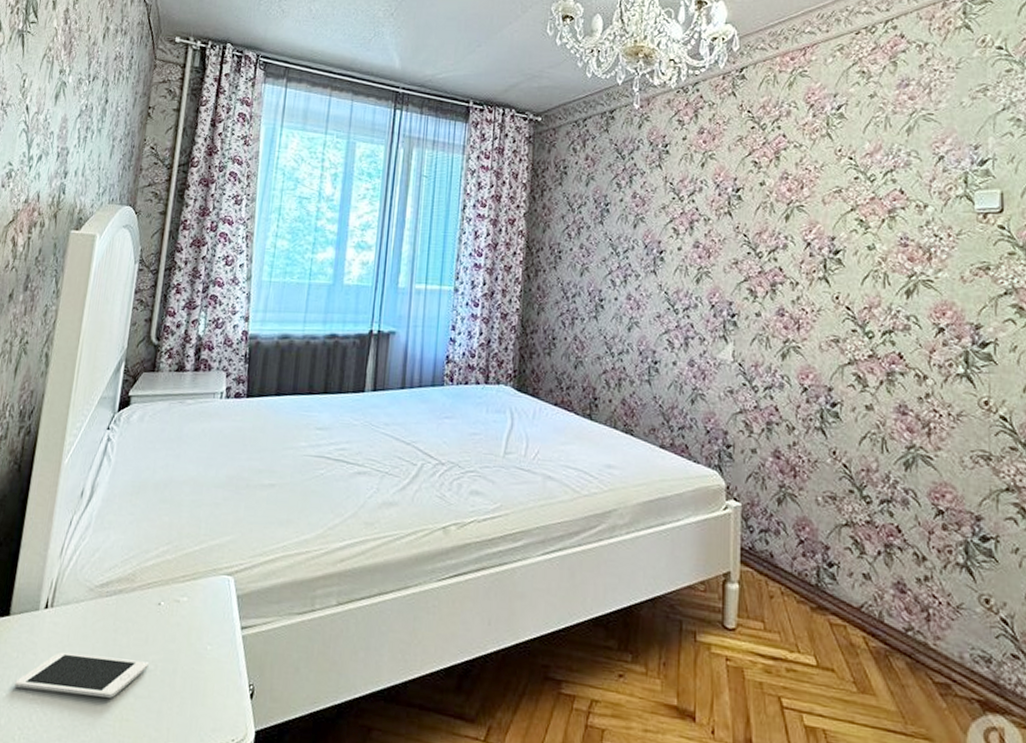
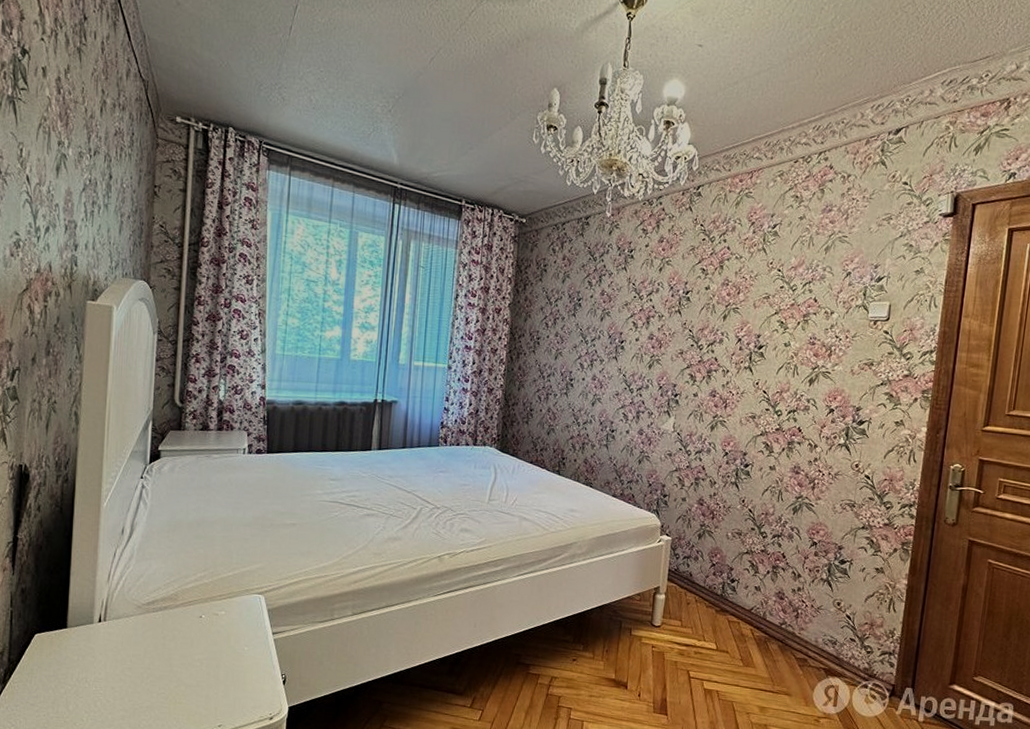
cell phone: present [14,652,149,698] -> none [78,655,195,688]

